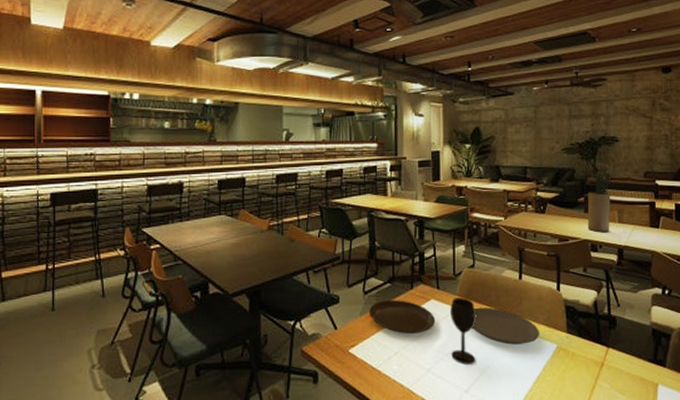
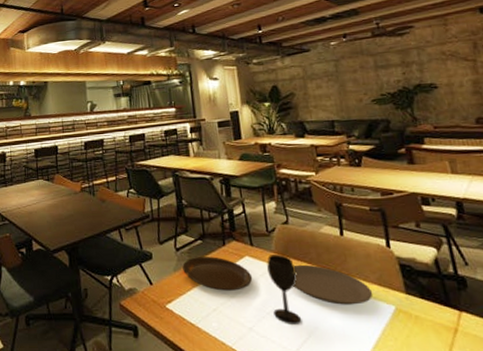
vase: present [587,166,611,233] -> none [409,115,442,185]

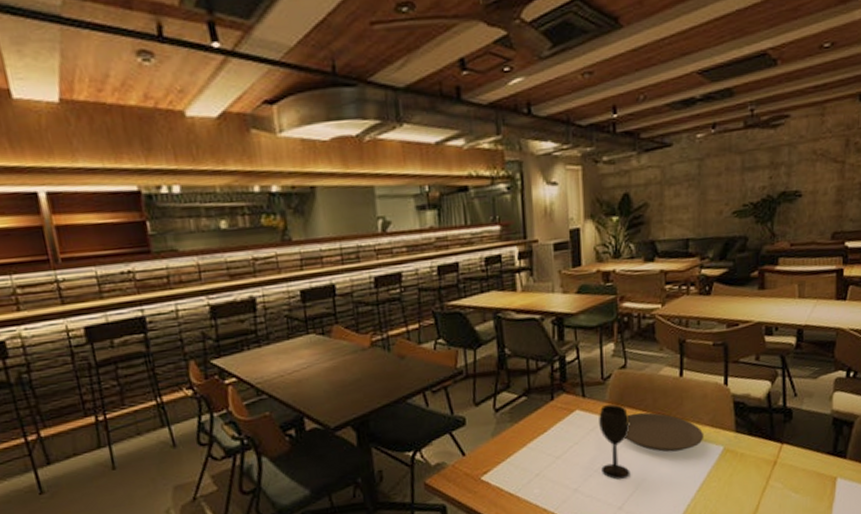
plate: present [182,256,253,291] -> none [502,414,582,453]

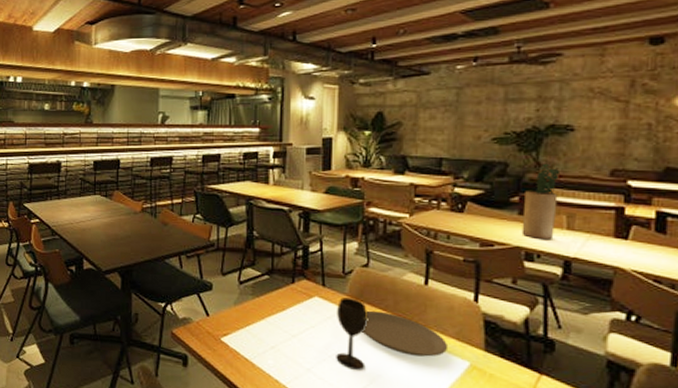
vase: none [762,230,792,312] -> present [521,160,561,240]

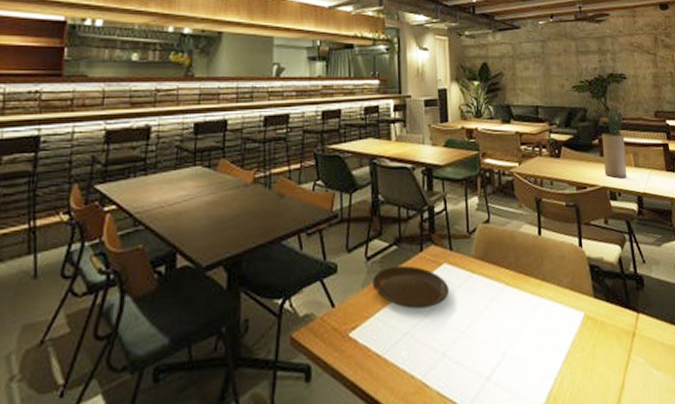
plate: none [244,292,319,331] -> present [373,265,450,309]
wine glass: present [336,297,369,370] -> none [465,259,497,344]
plate: present [362,310,449,357] -> none [490,270,566,316]

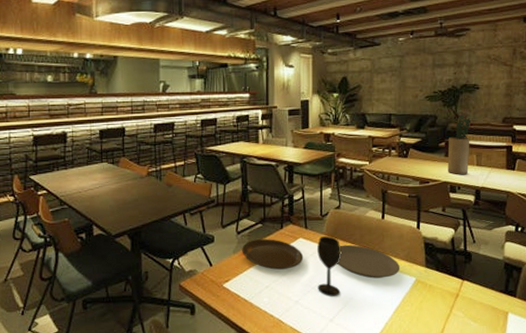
wine glass: none [465,259,497,344] -> present [317,236,342,297]
plate: none [490,270,566,316] -> present [337,244,400,279]

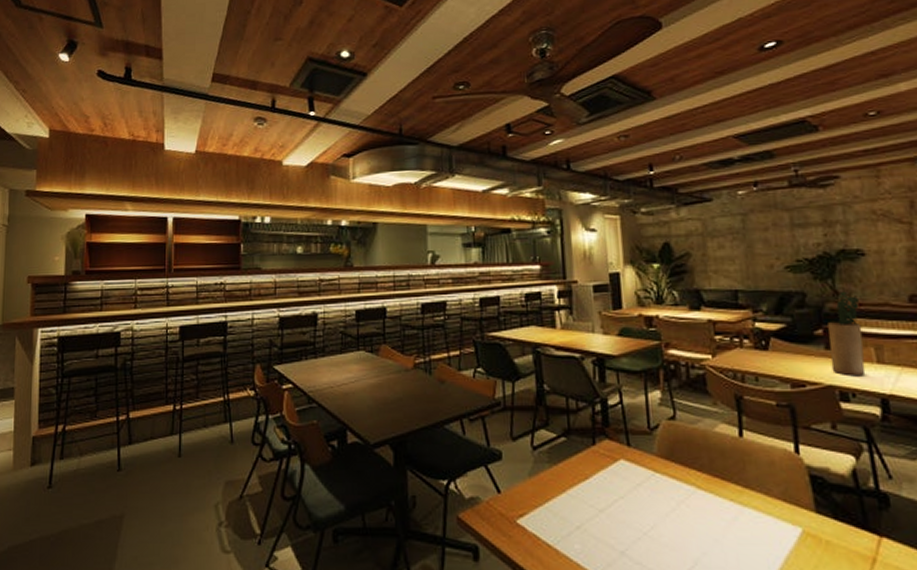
plate: present [242,239,304,270] -> none [540,459,628,503]
wine glass: present [317,236,342,297] -> none [646,458,687,548]
plate: present [337,244,400,279] -> none [678,472,776,525]

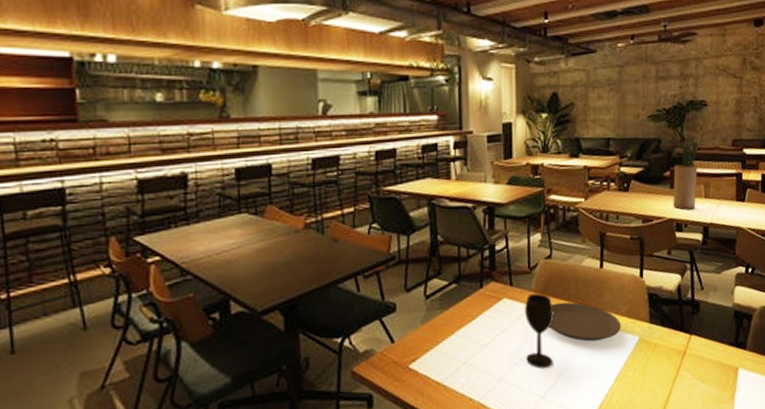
wine glass: none [646,458,687,548] -> present [525,293,554,368]
plate: none [678,472,776,525] -> present [549,302,622,342]

